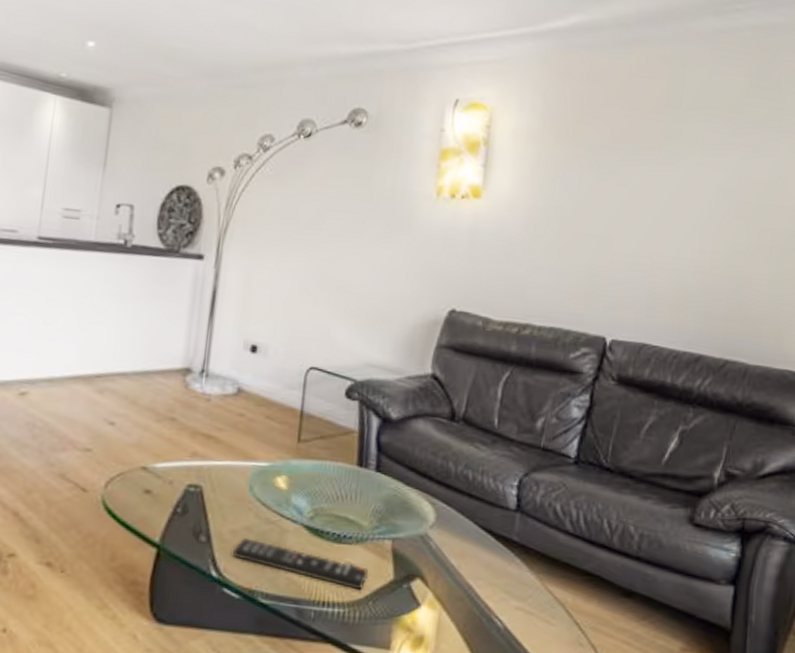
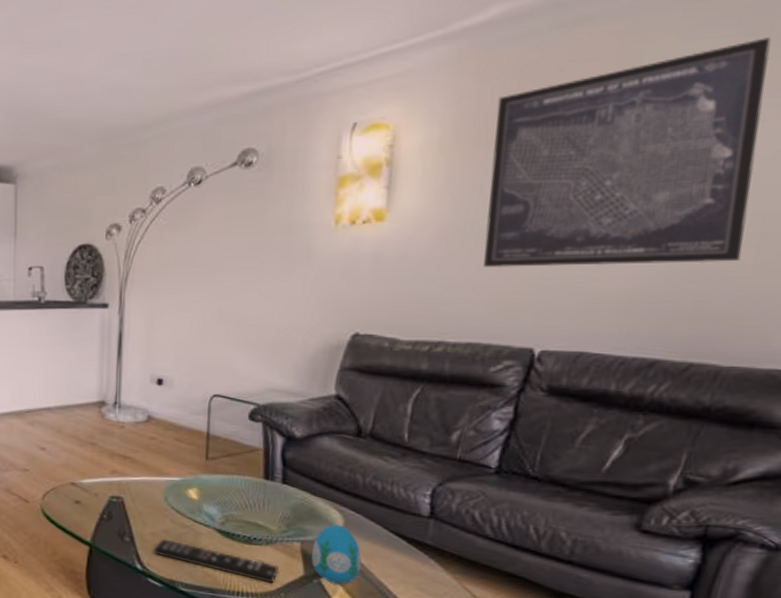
decorative egg: none [402,519,452,590] -> present [311,524,362,585]
wall art: none [565,82,771,270] -> present [483,37,772,268]

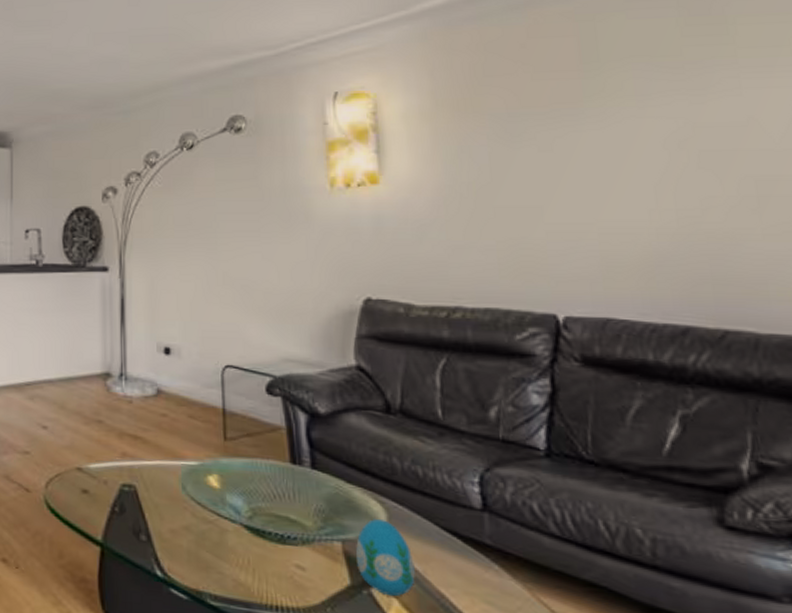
remote control: present [154,538,280,584] -> none [175,536,322,596]
wall art: present [483,37,772,268] -> none [469,17,746,231]

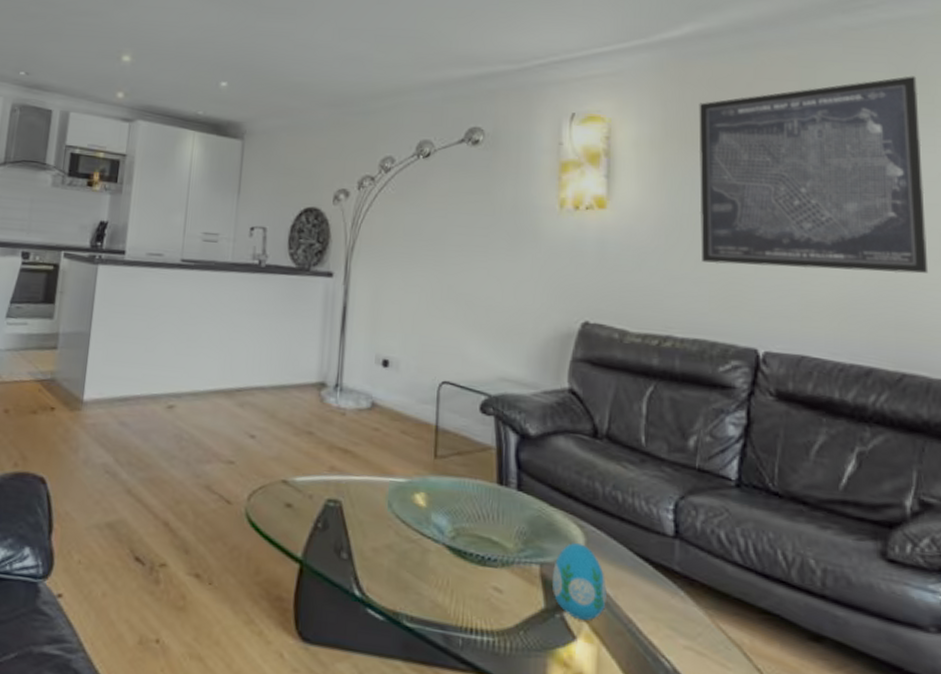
wall art: none [469,17,746,231] -> present [699,76,929,274]

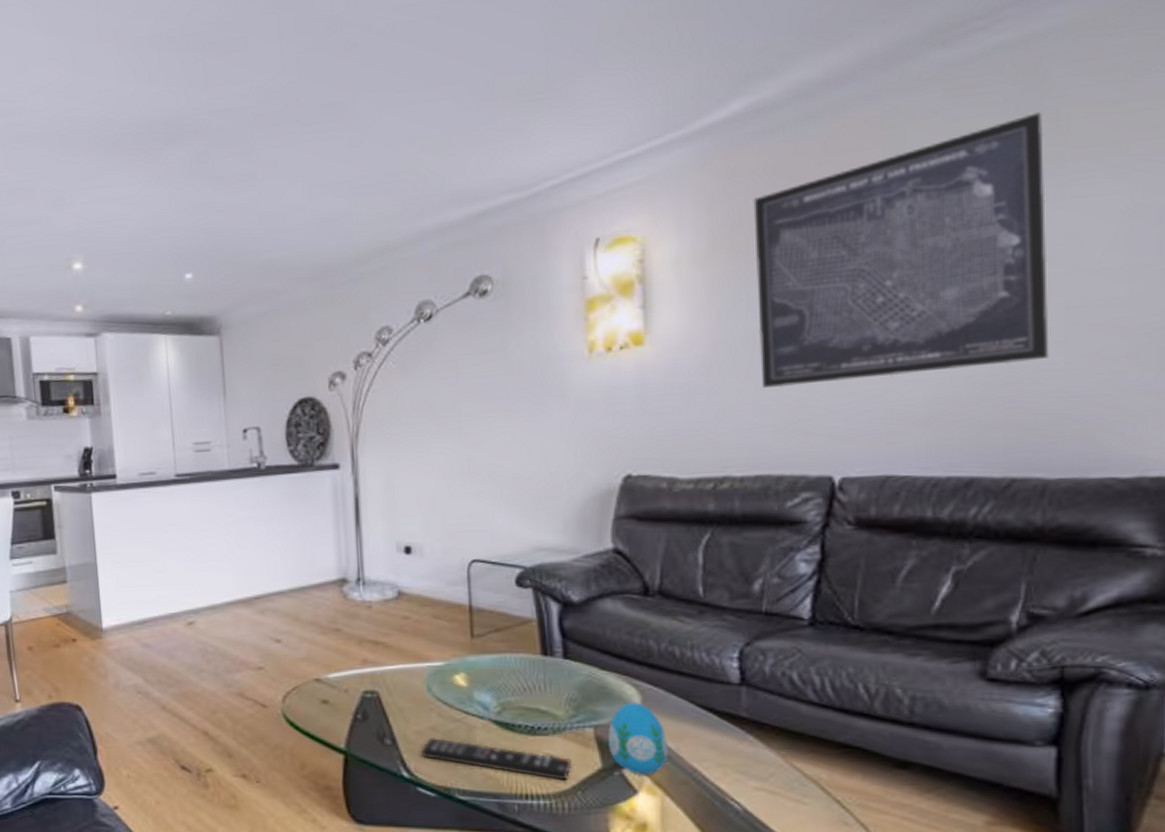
remote control: none [375,555,518,619] -> present [421,737,573,782]

